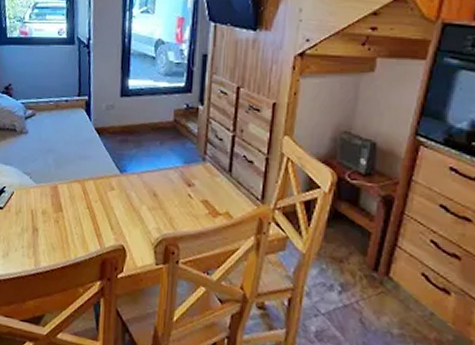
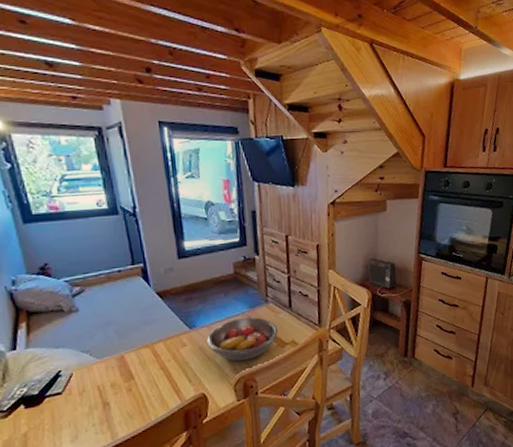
fruit bowl: none [135,172,212,222] -> present [206,317,278,361]

